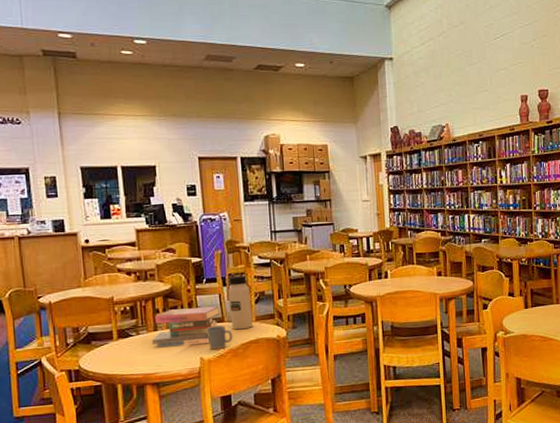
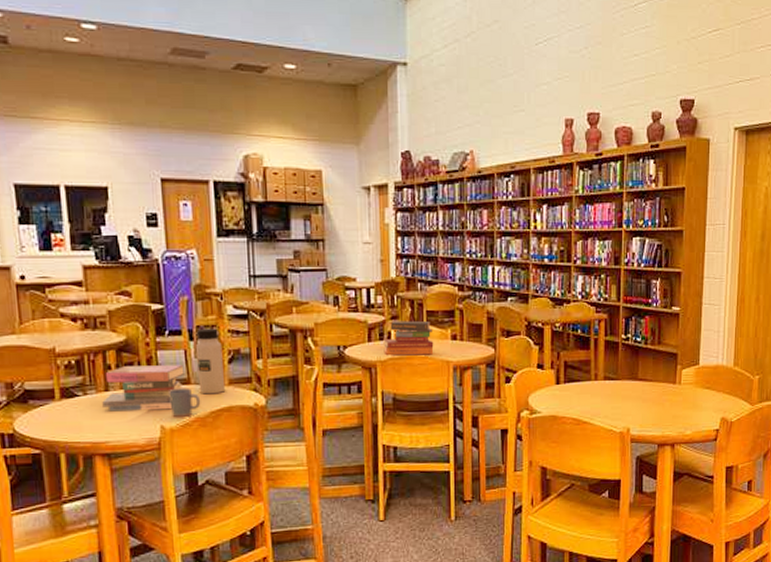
books: none [381,261,423,291] -> present [383,320,434,356]

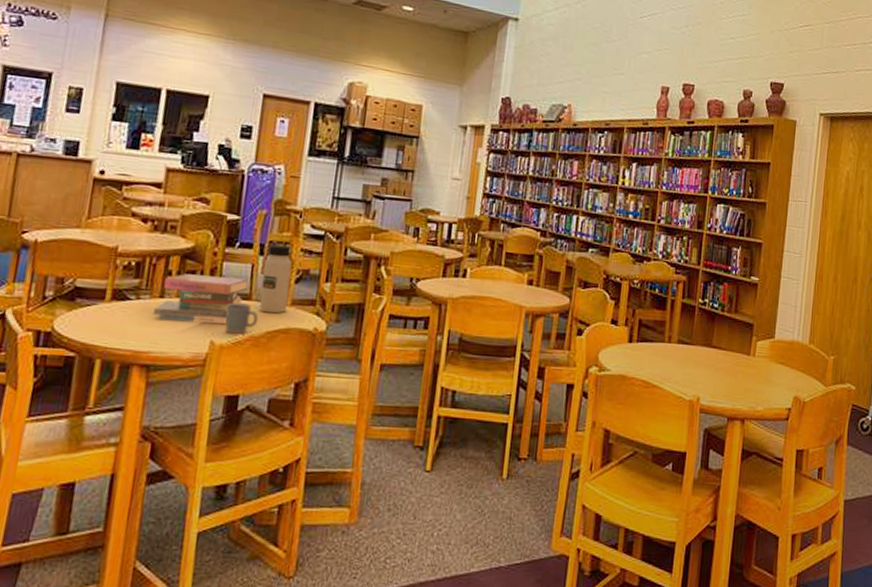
books: present [383,320,434,356] -> none [457,259,509,298]

